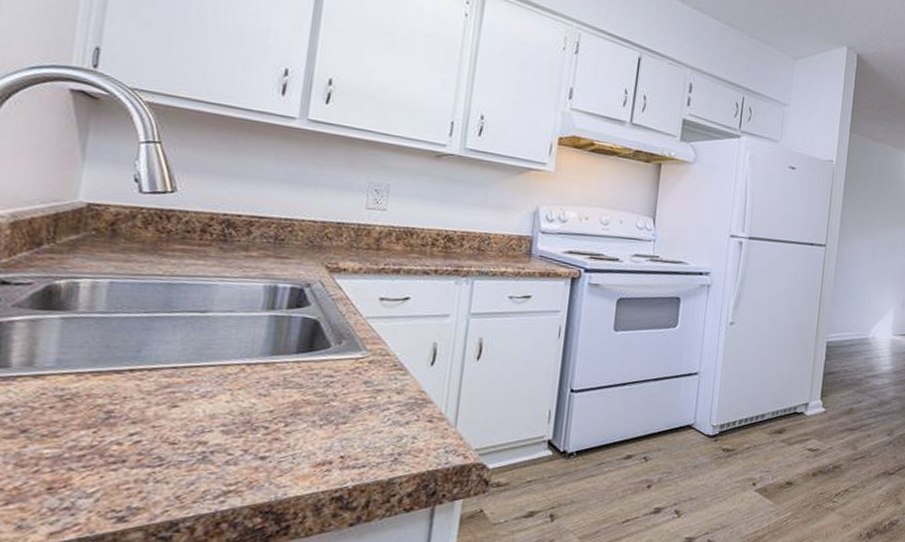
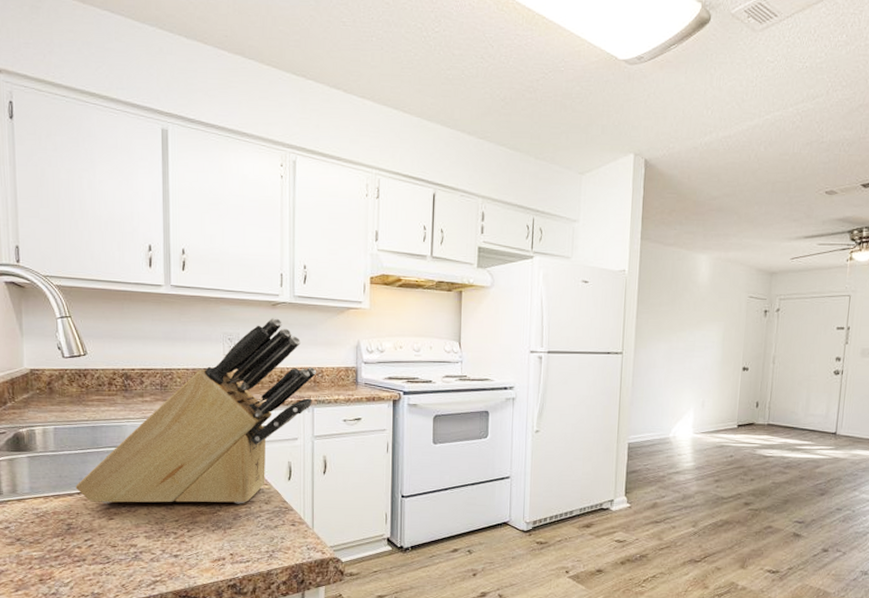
knife block: none [128,170,483,393] -> present [75,317,317,504]

